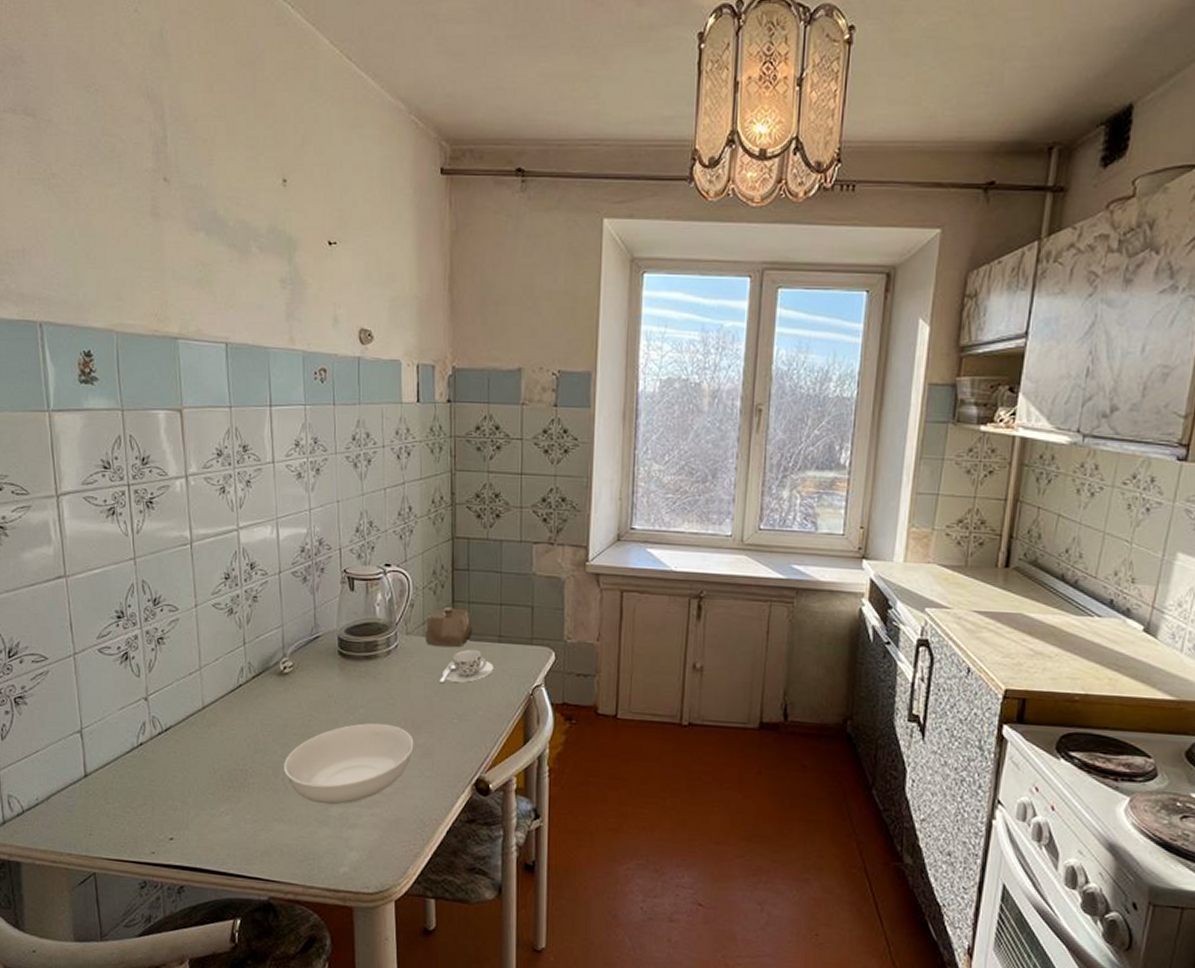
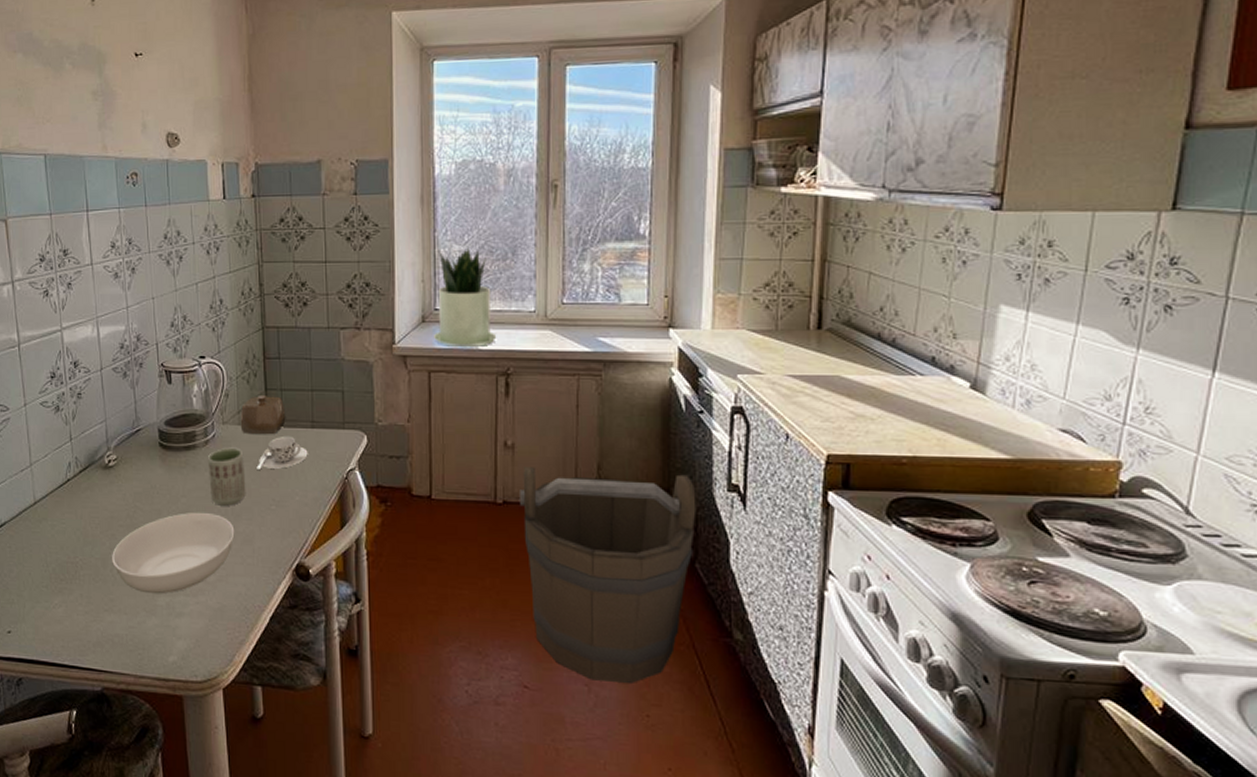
cup: none [389,658,428,718] -> present [208,447,246,506]
planter: none [627,469,692,569] -> present [433,249,497,348]
bucket: none [705,690,878,903] -> present [520,467,696,683]

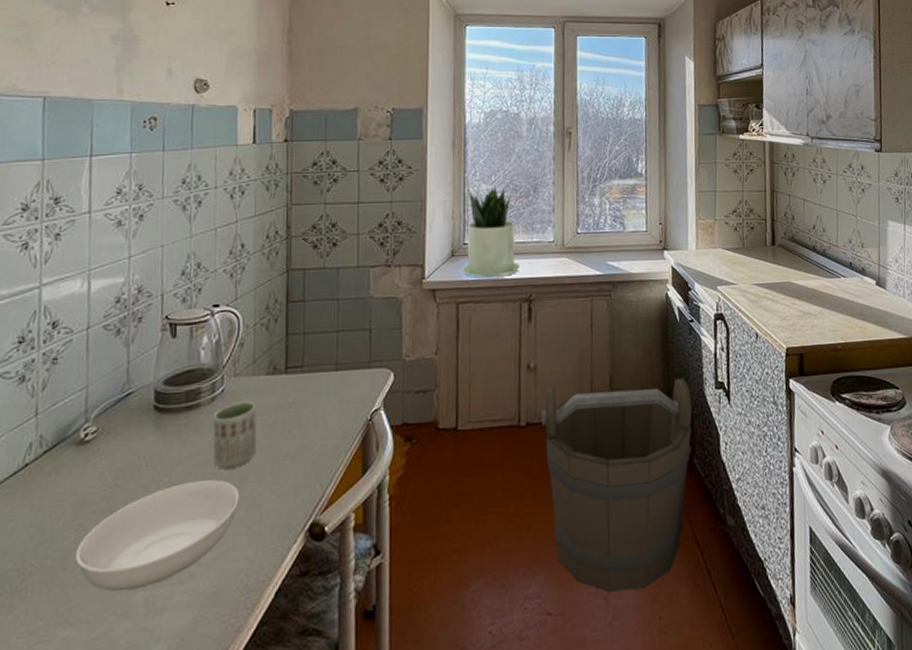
sugar bowl: present [240,394,286,435] -> none [255,340,308,385]
teacup: present [256,437,308,470] -> none [271,382,330,423]

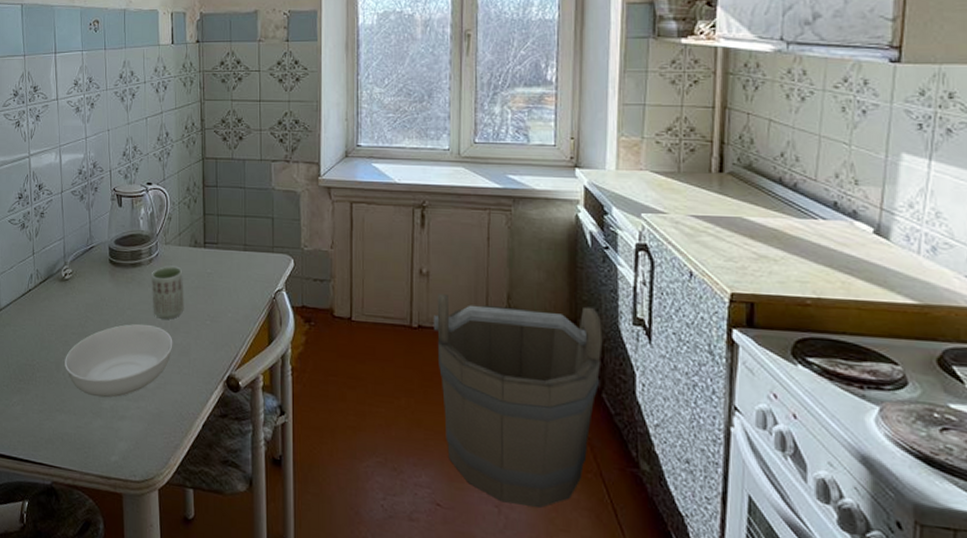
planter: present [461,187,521,279] -> none [355,91,414,182]

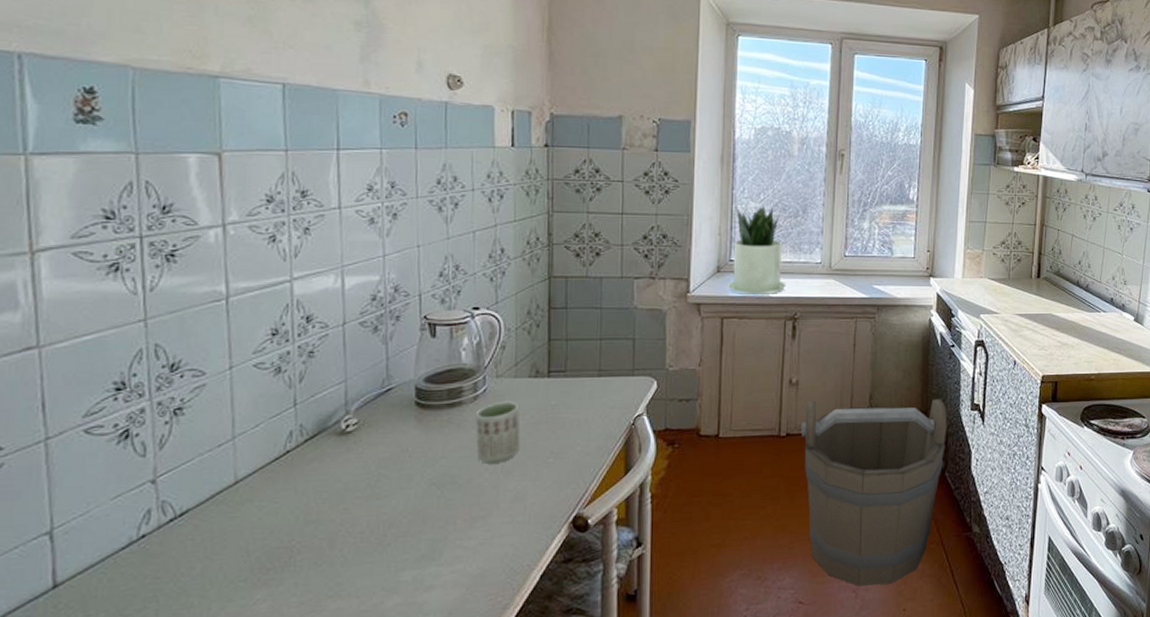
bowl: present [65,323,173,398] -> none [343,472,504,570]
planter: none [355,91,414,182] -> present [727,206,787,296]

